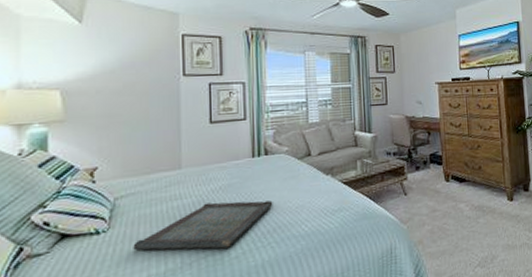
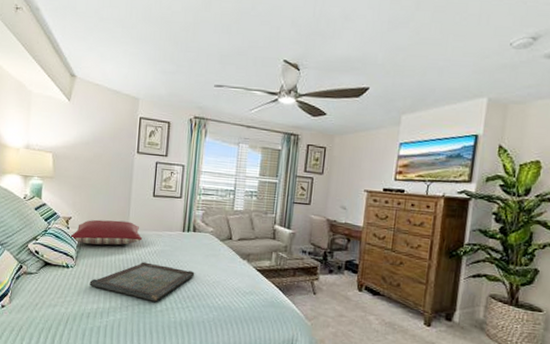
pillow: none [99,158,202,198] -> present [71,219,143,245]

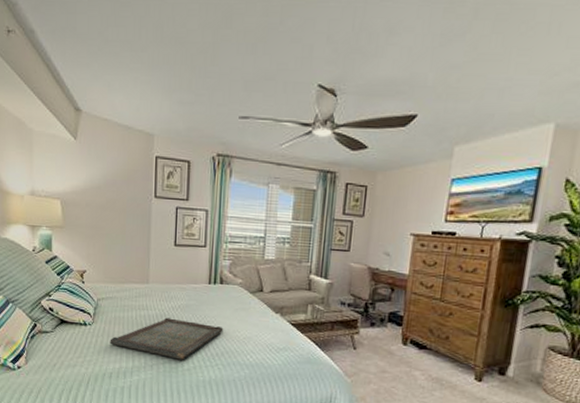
pillow: present [71,219,143,245] -> none [87,272,165,301]

